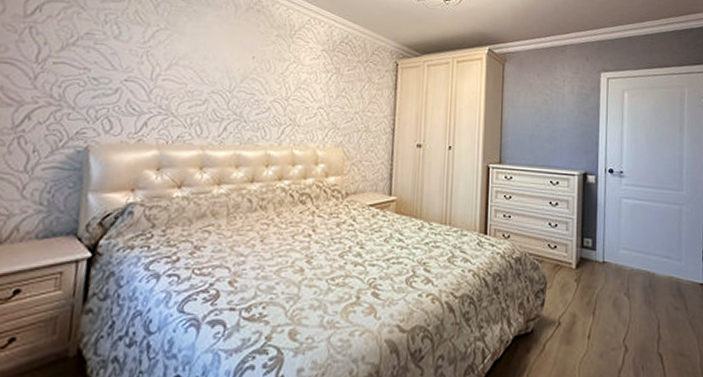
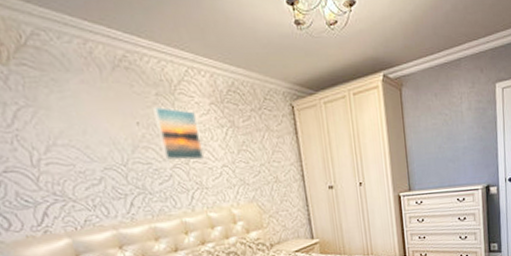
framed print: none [266,45,307,99] -> present [153,106,204,161]

